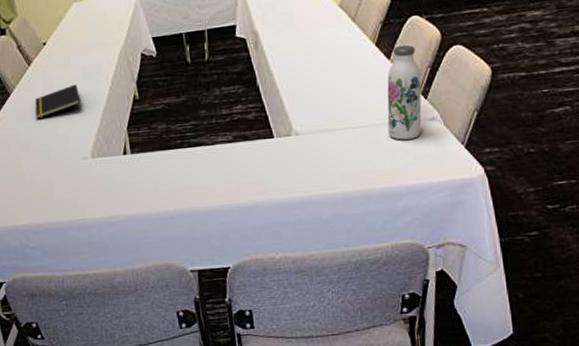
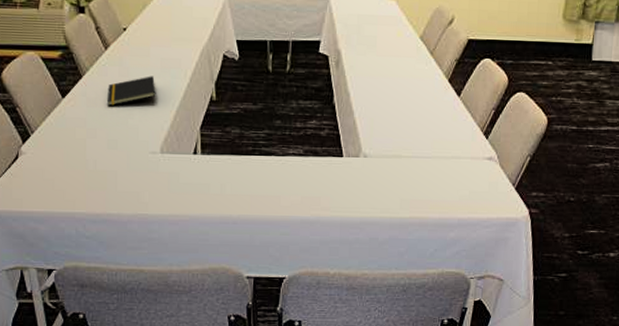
water bottle: present [387,44,422,140] -> none [449,84,485,175]

